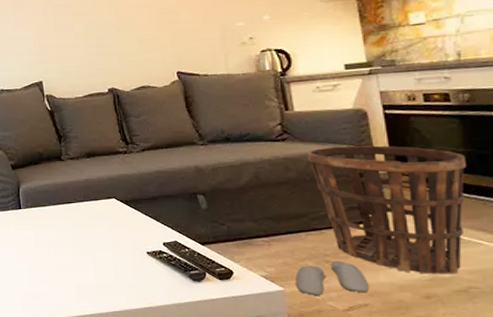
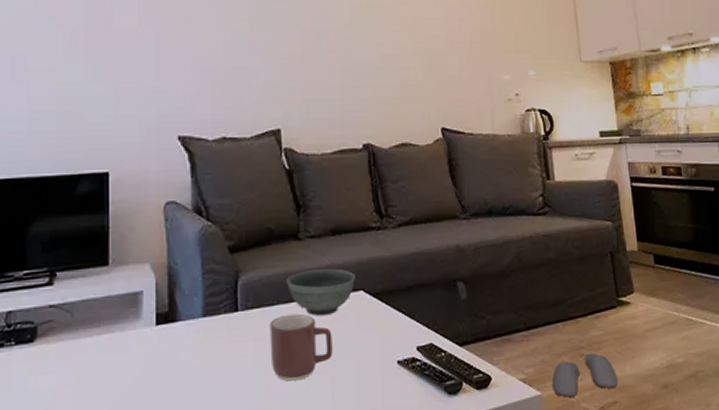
mug: none [44,213,93,259] -> present [269,313,333,381]
bowl: none [55,182,108,216] -> present [287,268,355,316]
basket: present [307,145,466,274] -> none [565,220,694,361]

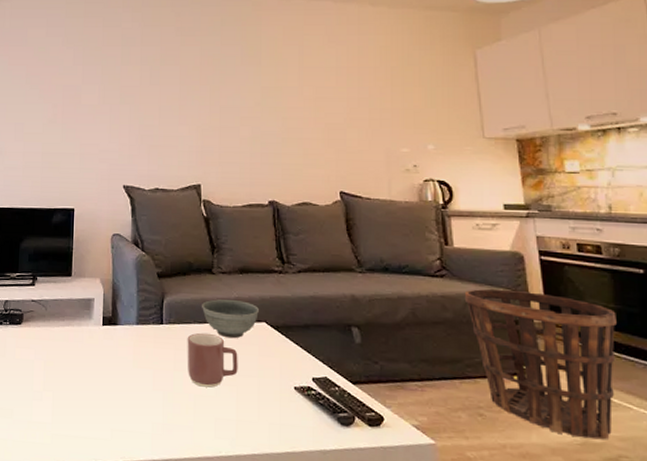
slippers: present [552,353,617,399] -> none [448,414,521,454]
basket: none [565,220,694,361] -> present [464,289,617,440]

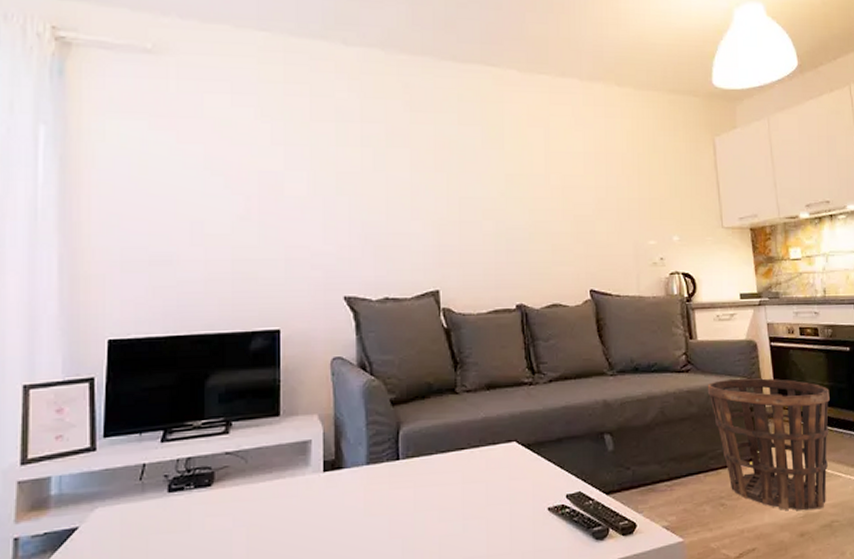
mug: present [187,332,238,388] -> none [429,462,487,526]
bowl: present [202,299,259,339] -> none [445,421,508,465]

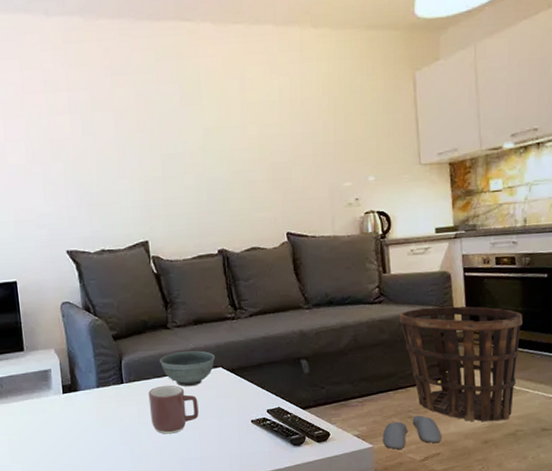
mug: none [429,462,487,526] -> present [148,385,199,434]
bowl: none [445,421,508,465] -> present [160,350,215,387]
slippers: none [694,502,756,545] -> present [383,415,441,450]

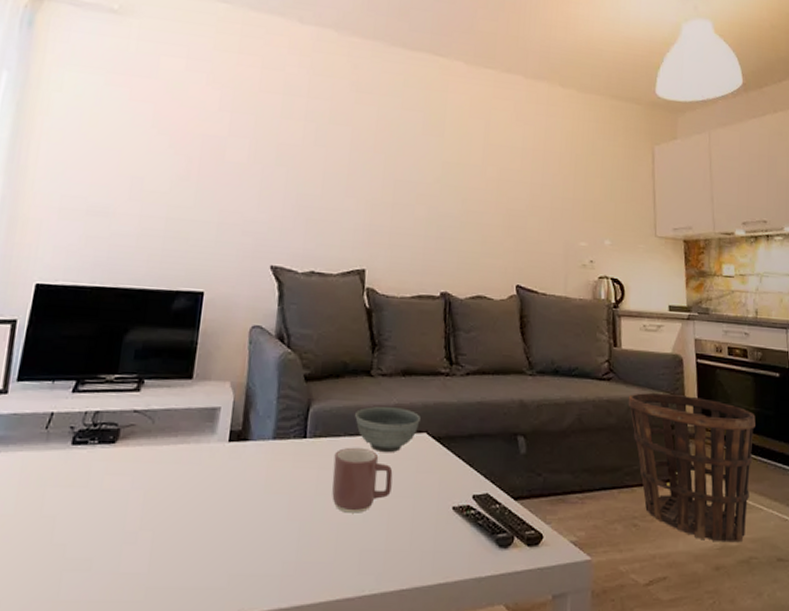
slippers: present [383,415,441,450] -> none [603,524,669,568]

